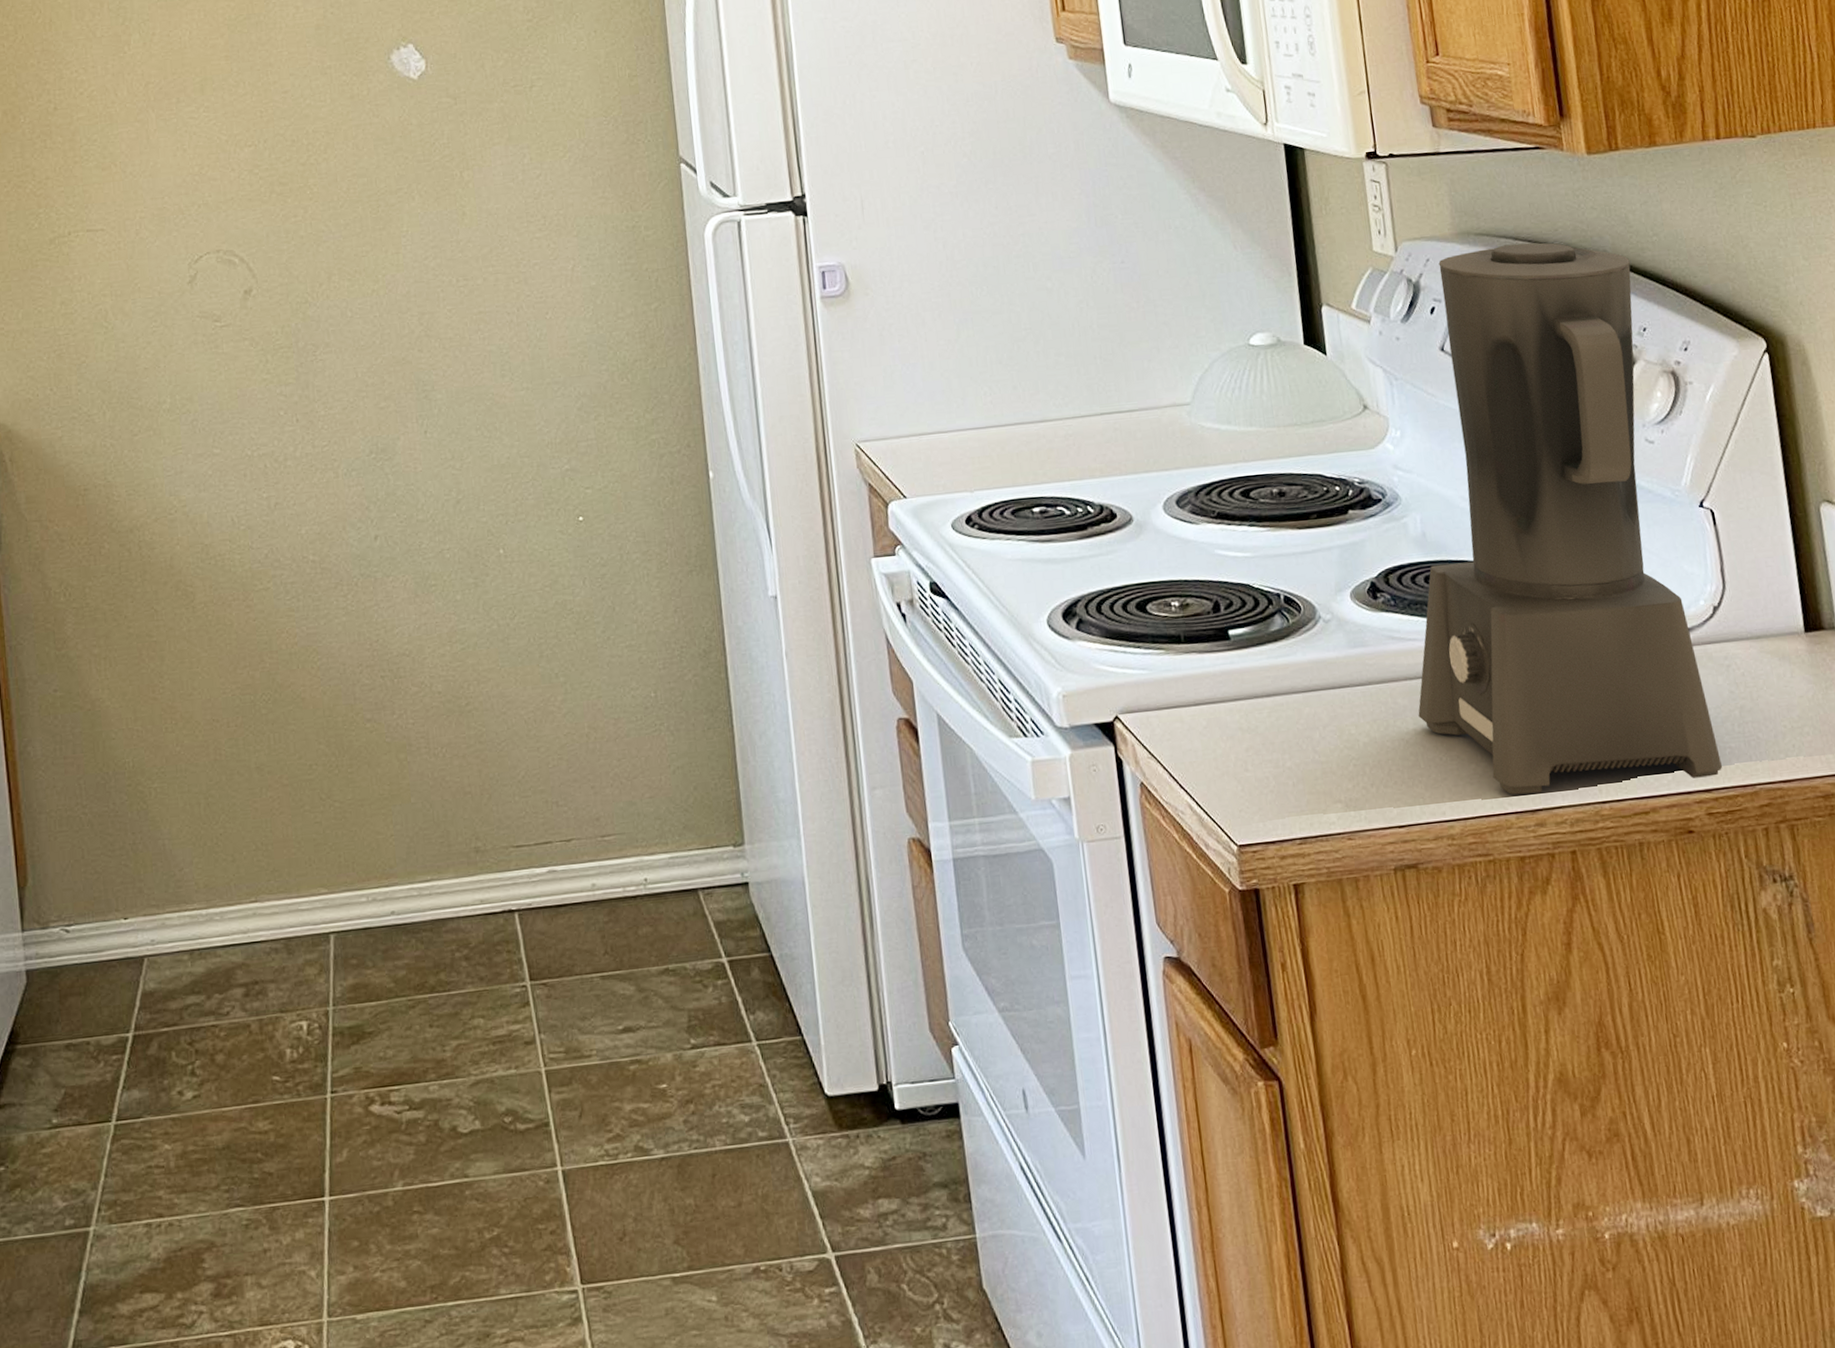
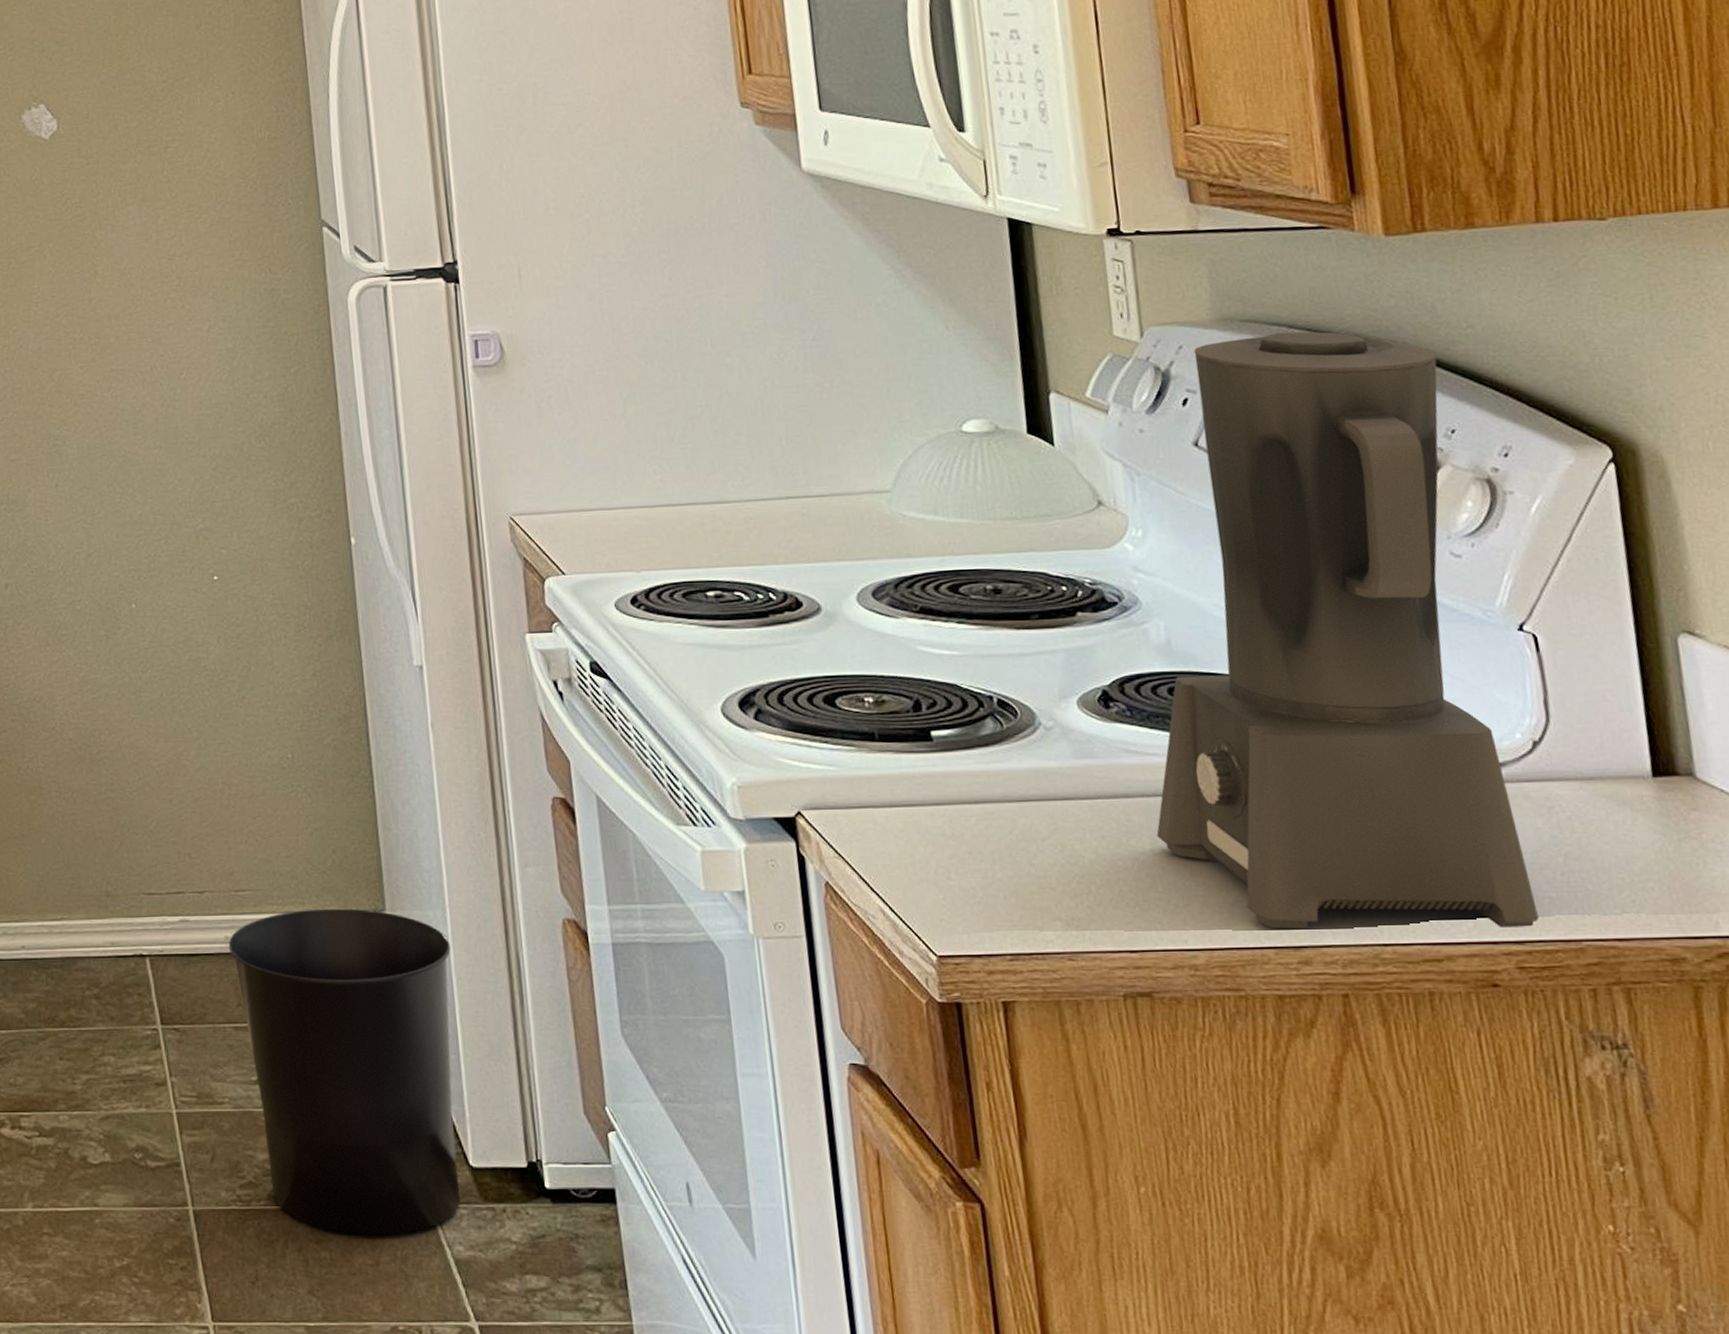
waste bin: none [595,844,818,1177] -> present [228,908,461,1236]

